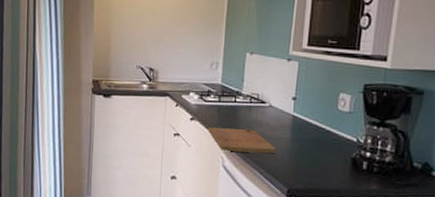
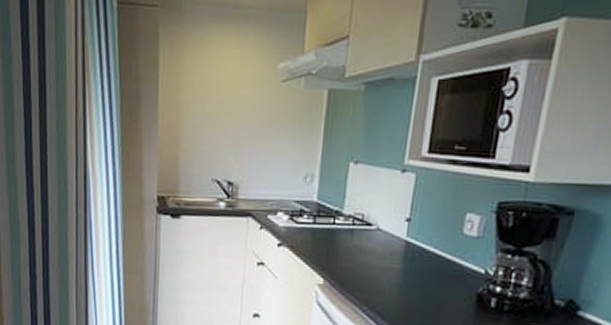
cutting board: present [208,127,277,154] -> none [299,255,384,288]

